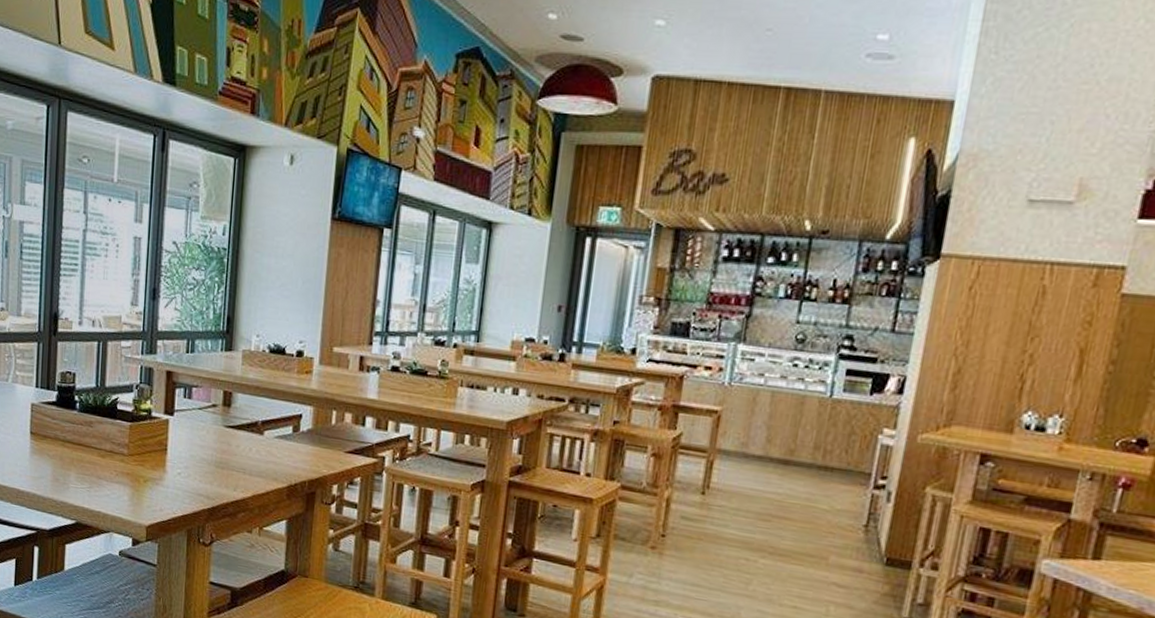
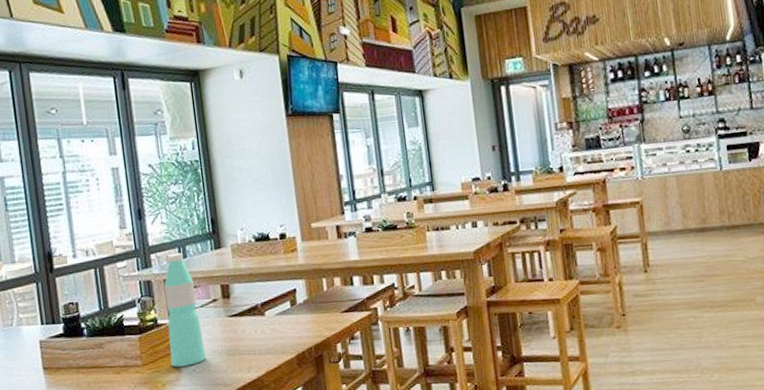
water bottle: none [157,345,197,468] -> present [164,252,206,367]

